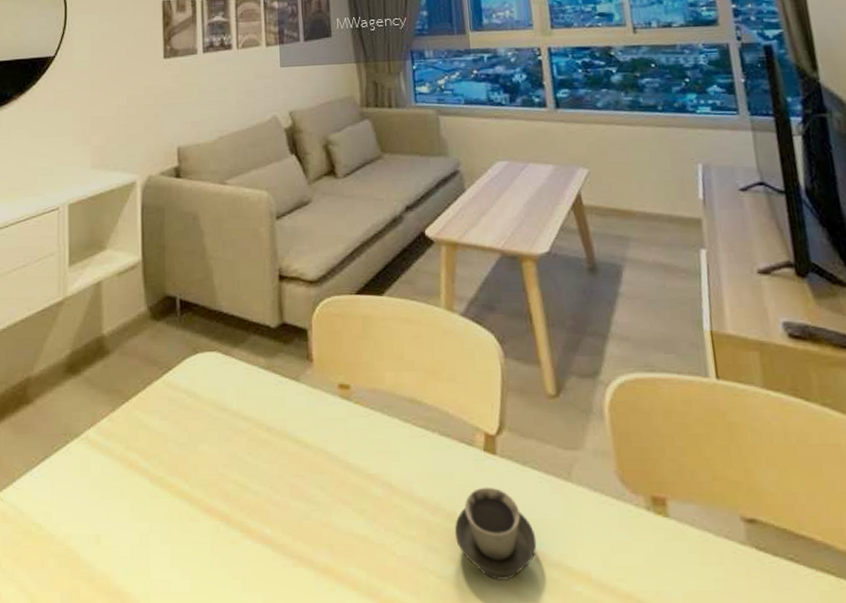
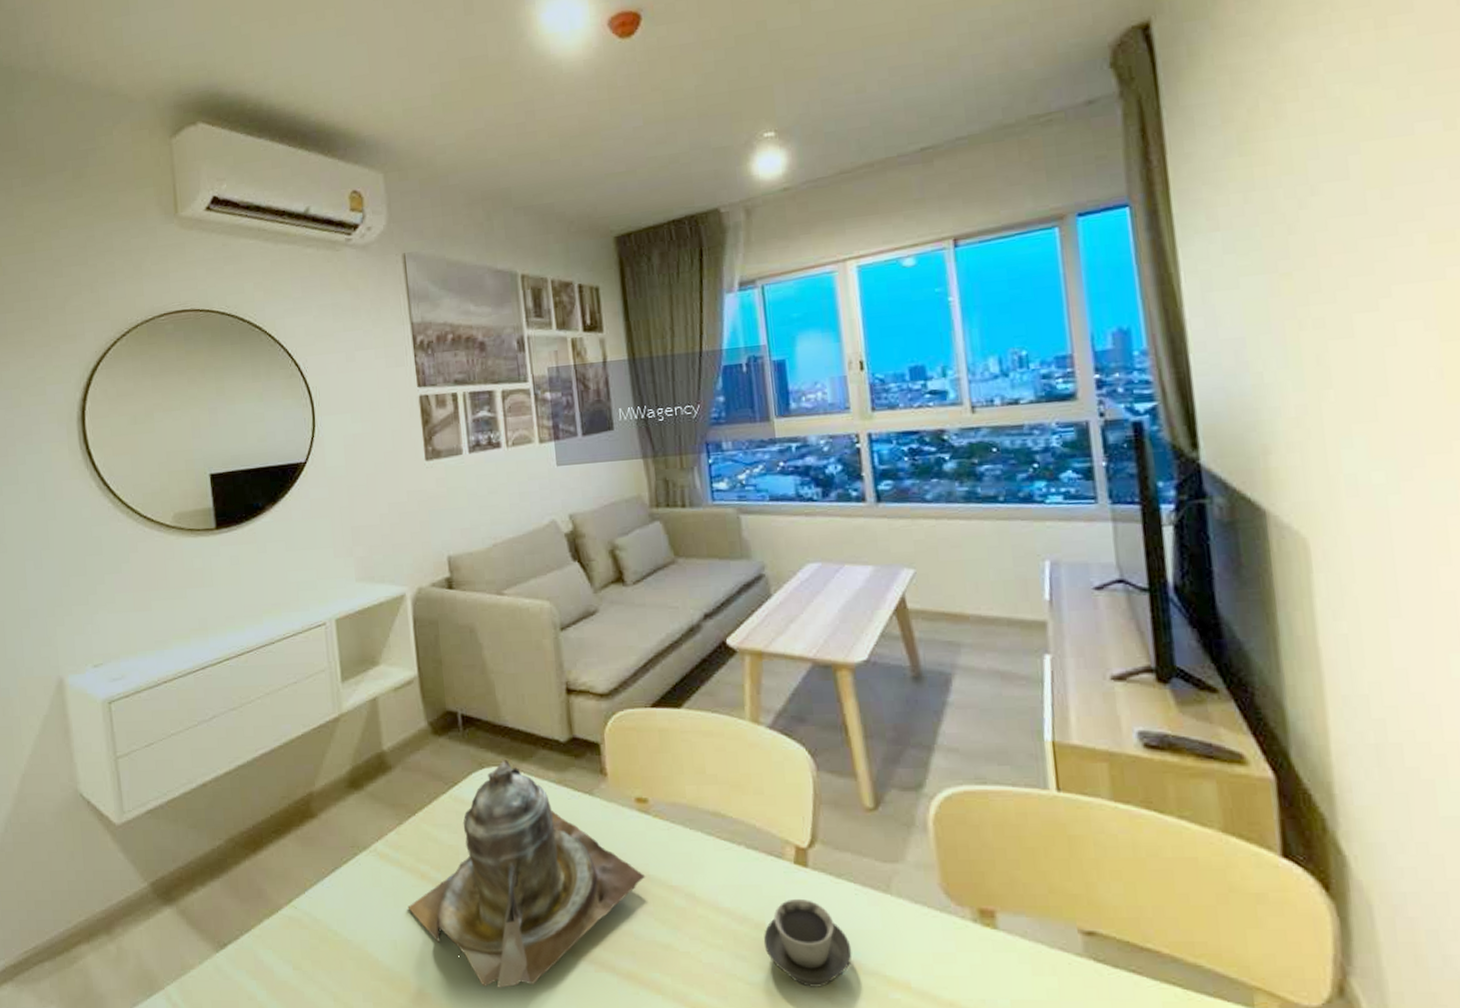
teapot: none [114,345,346,586] -> present [407,760,646,988]

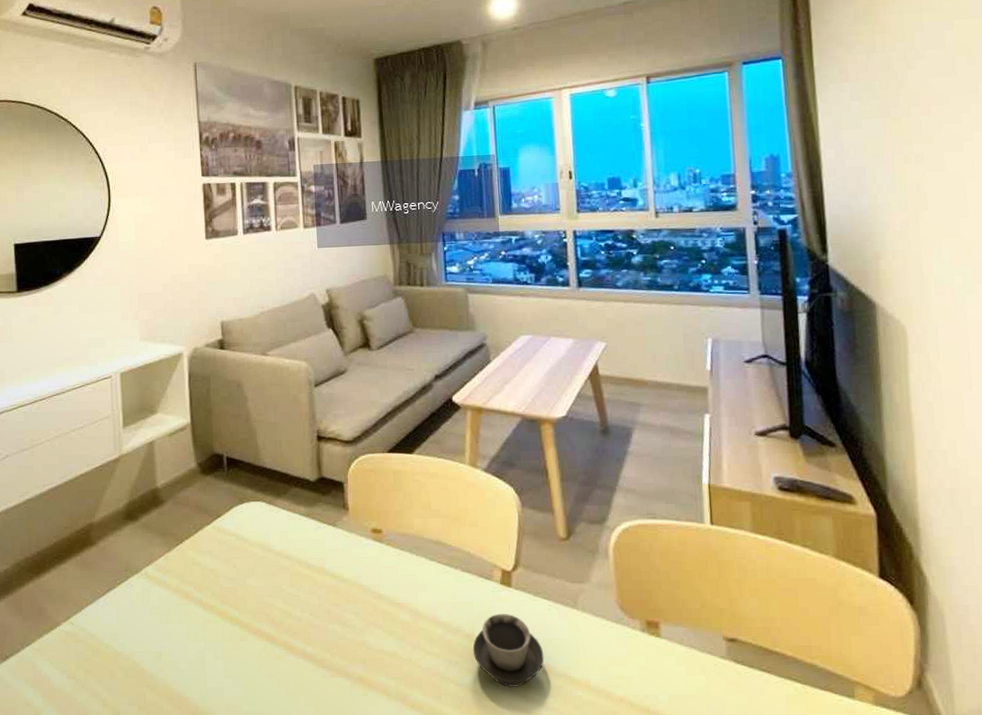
teapot: present [407,760,646,988] -> none [172,496,378,692]

